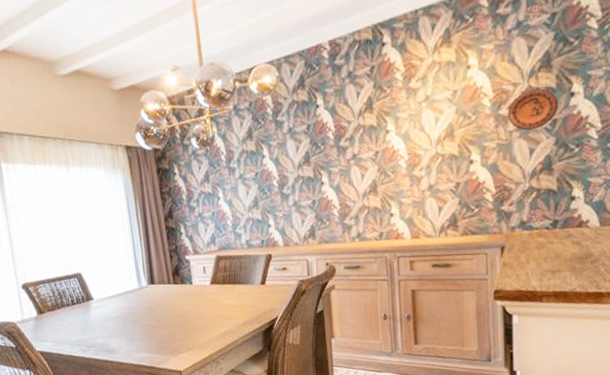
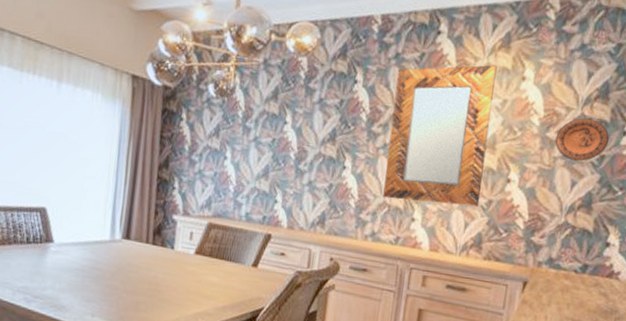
home mirror: none [352,61,449,202] -> present [383,65,497,208]

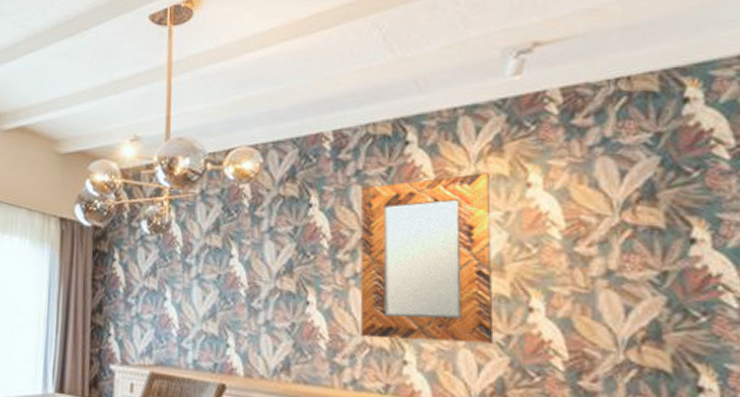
decorative plate: present [555,118,610,161] -> none [588,226,671,280]

